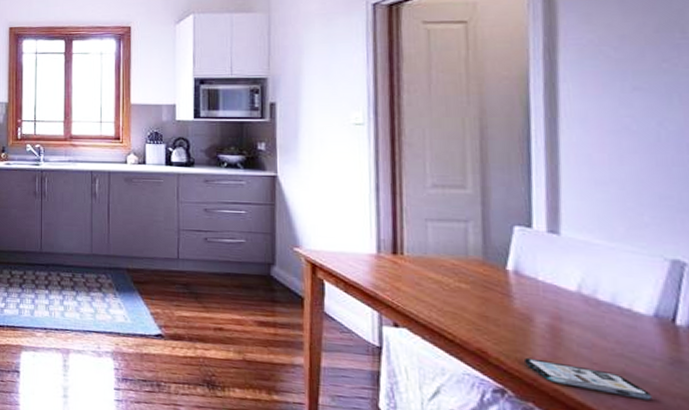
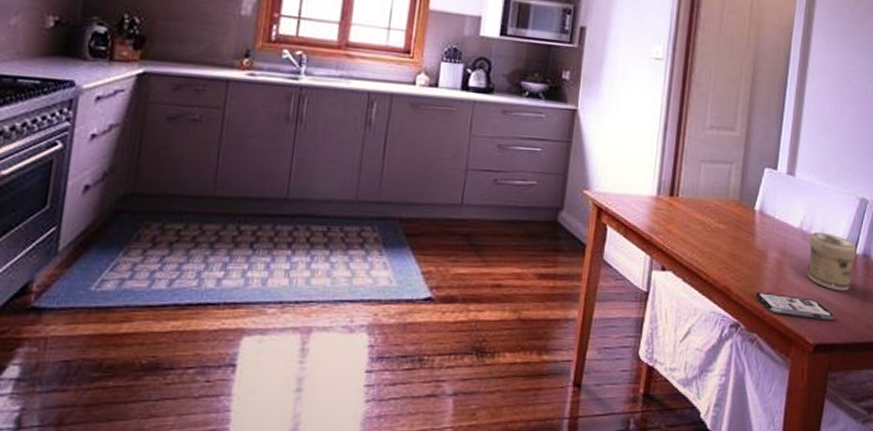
jar: none [596,296,677,368] -> present [808,231,857,292]

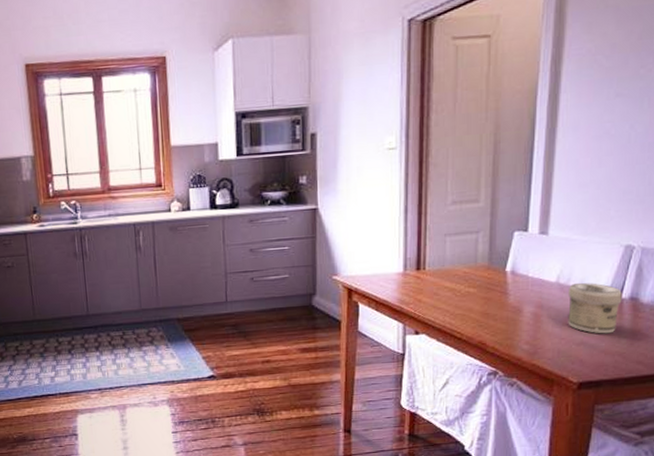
smartphone: present [756,291,834,321] -> none [513,342,599,361]

